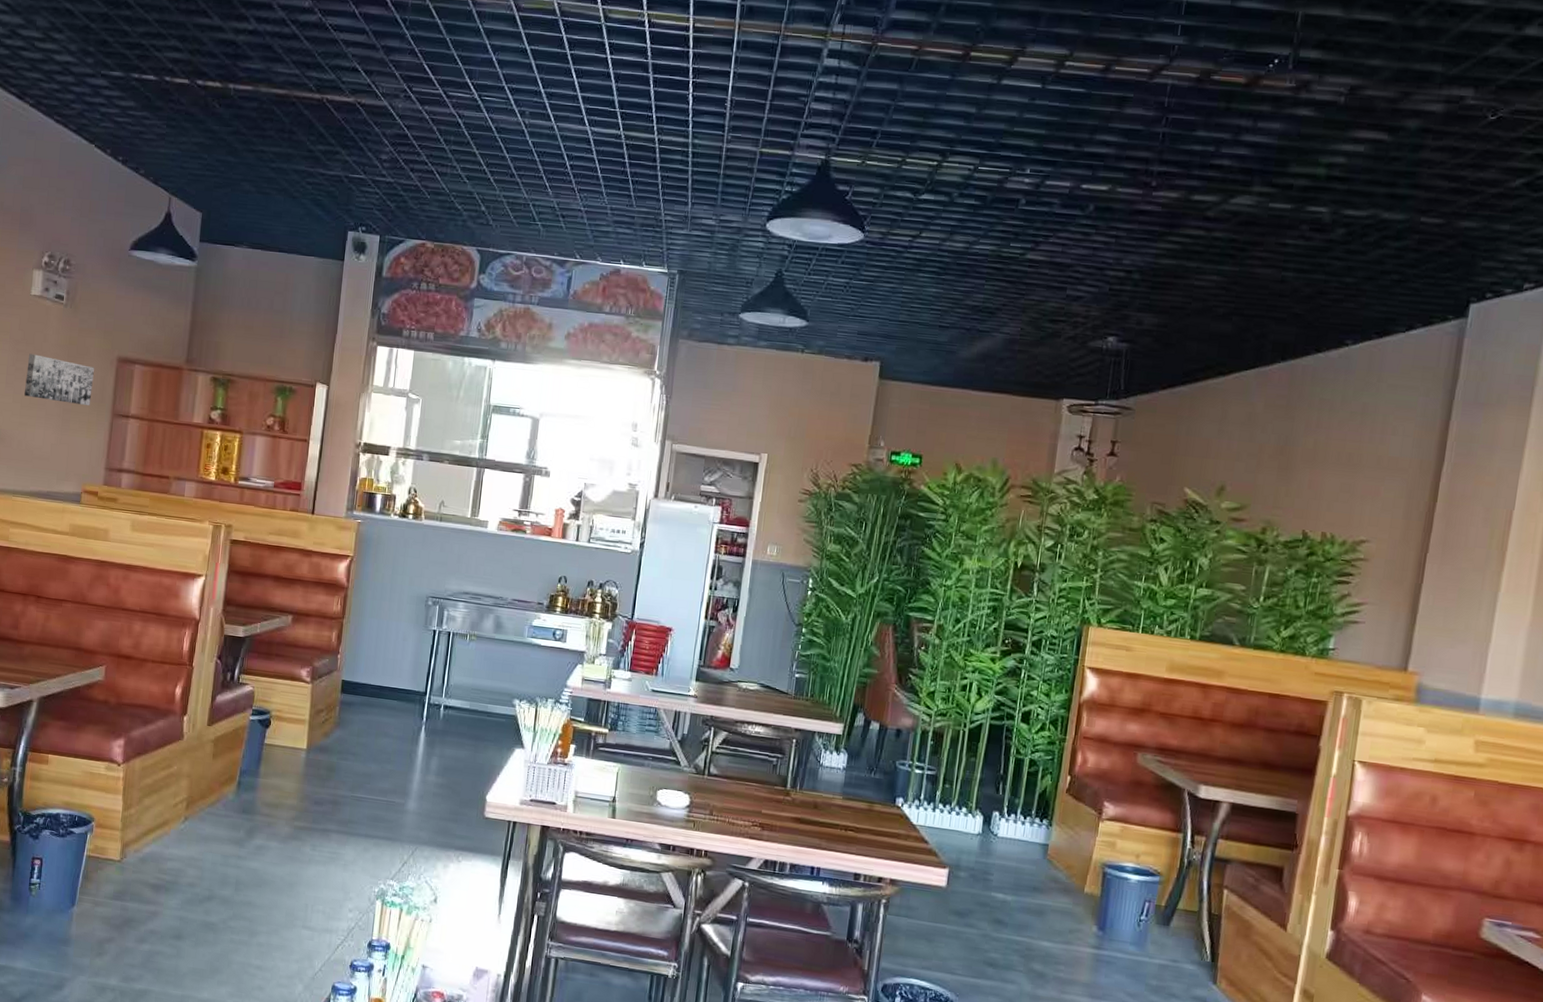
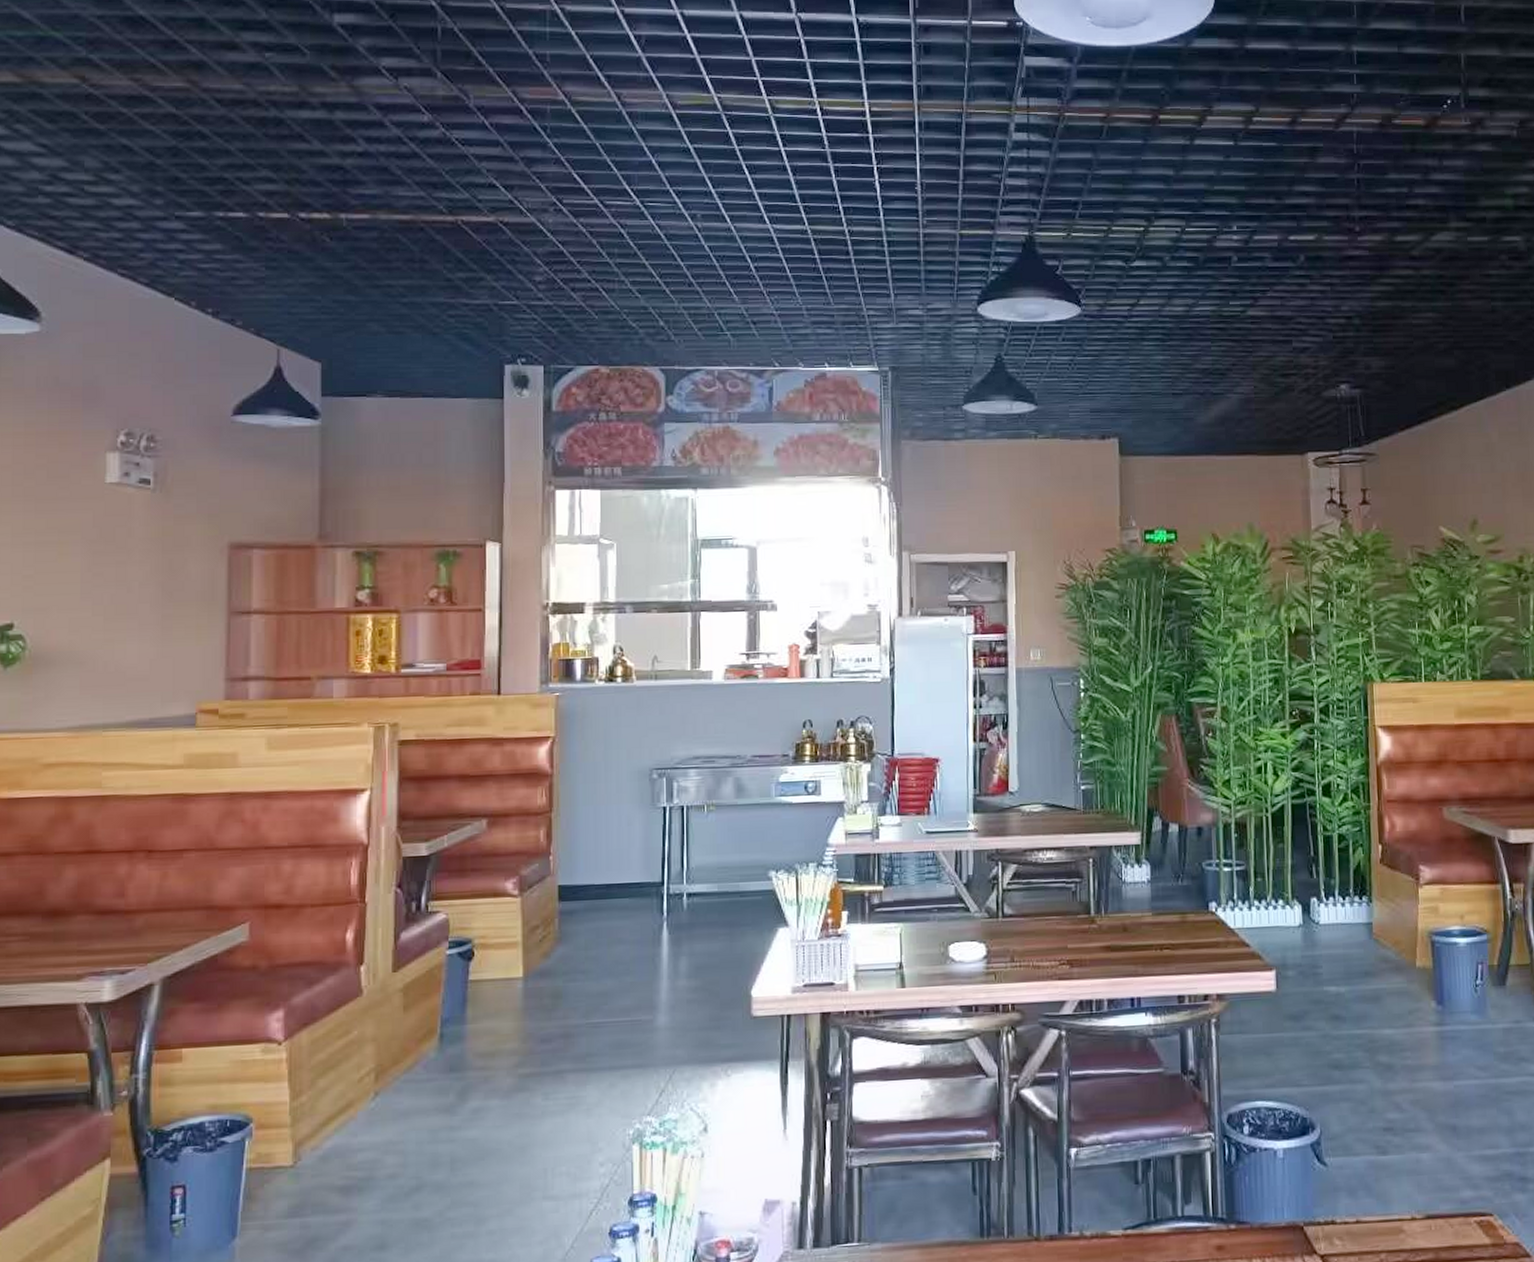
wall art: present [24,353,94,406] -> none [108,553,199,607]

